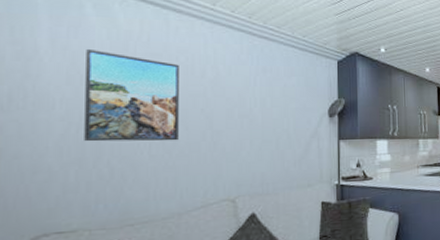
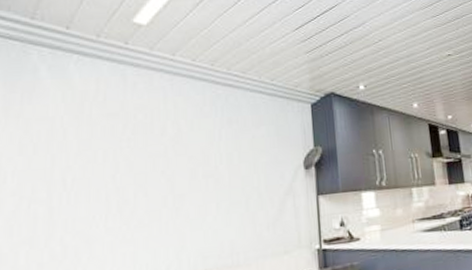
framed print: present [84,48,179,142] -> none [36,114,137,218]

